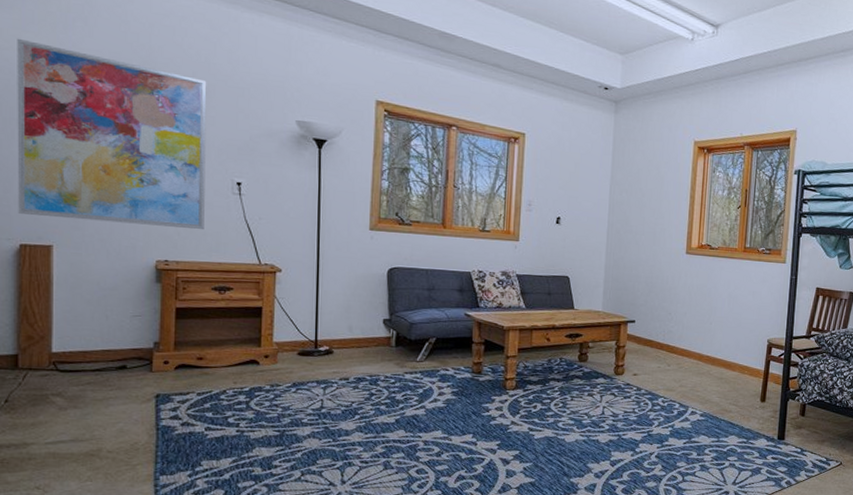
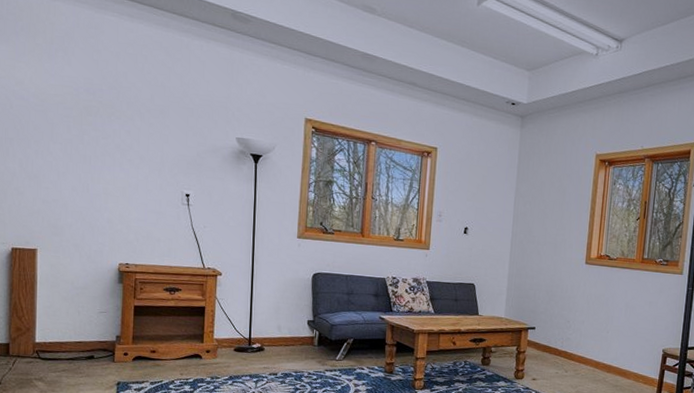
wall art: present [17,38,207,230] -> none [10,67,163,237]

